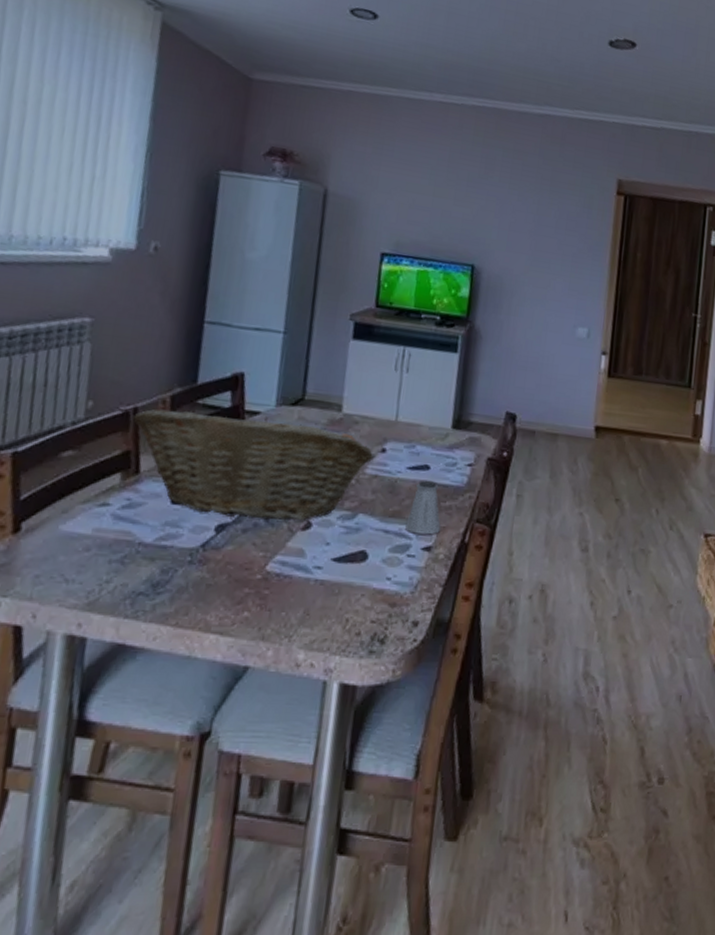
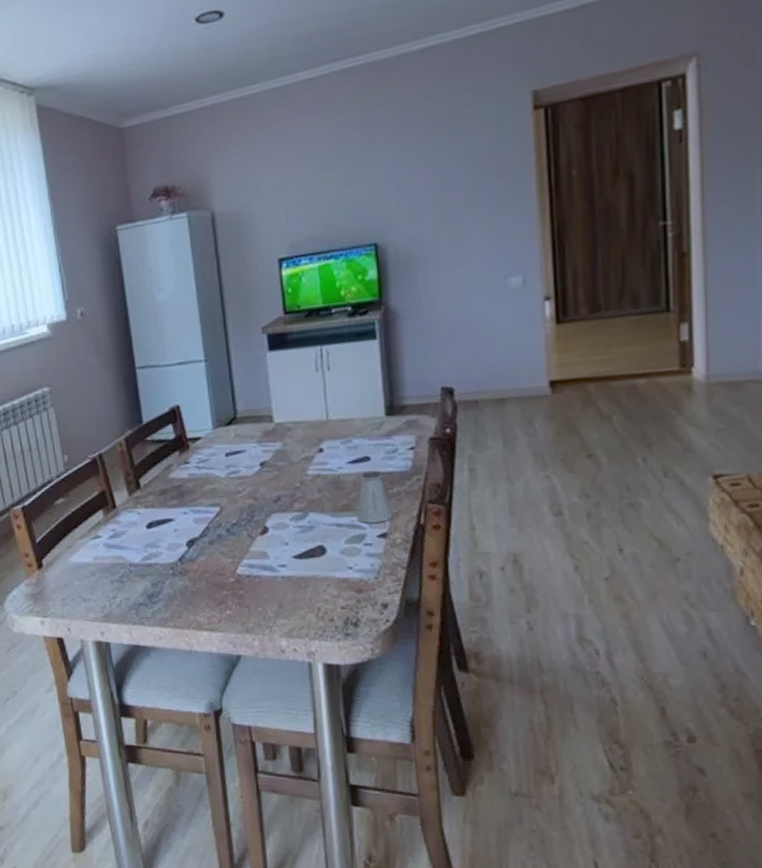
fruit basket: present [133,409,374,520] -> none [100,440,313,533]

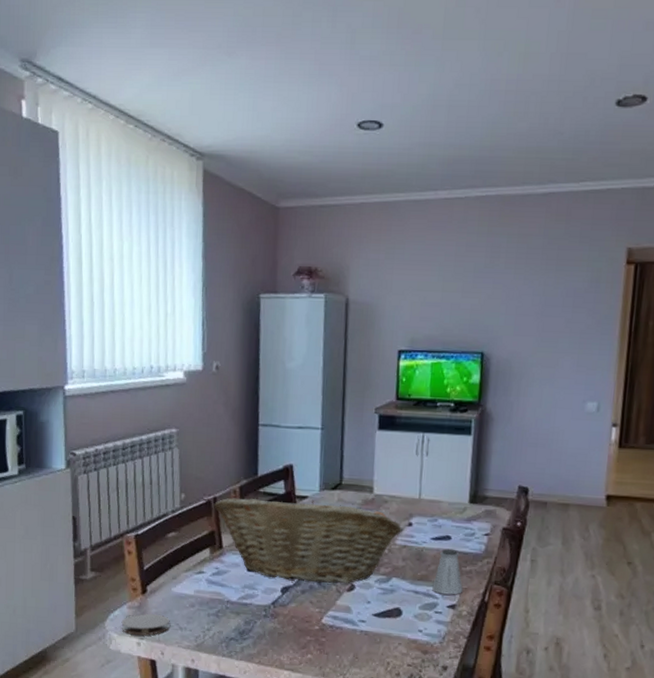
coaster: none [21,588,73,613] -> present [121,614,170,635]
fruit basket: none [100,440,313,533] -> present [214,497,402,583]

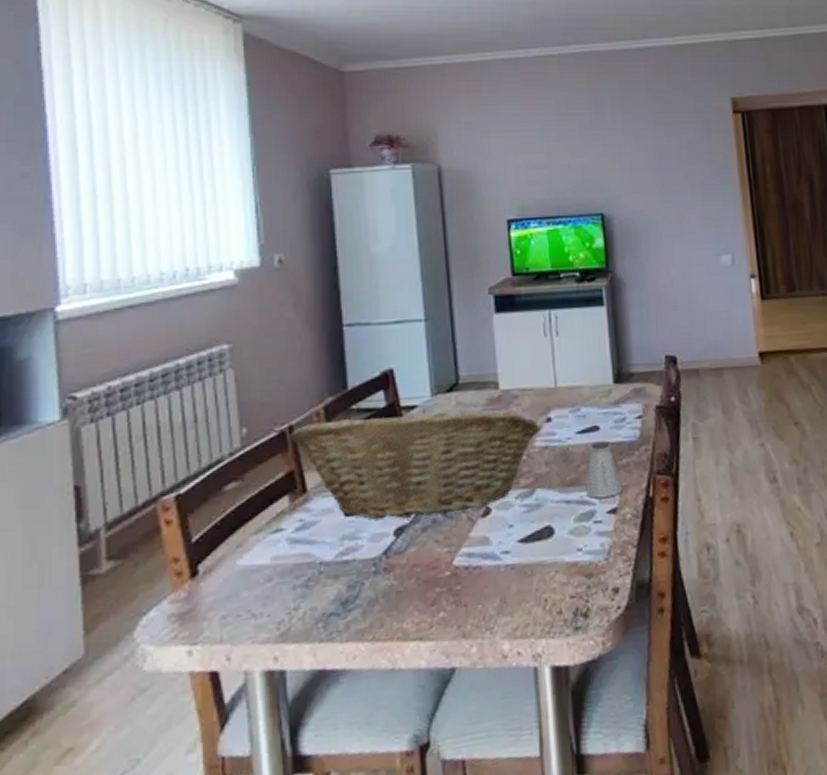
coaster: present [121,614,170,635] -> none [160,603,237,642]

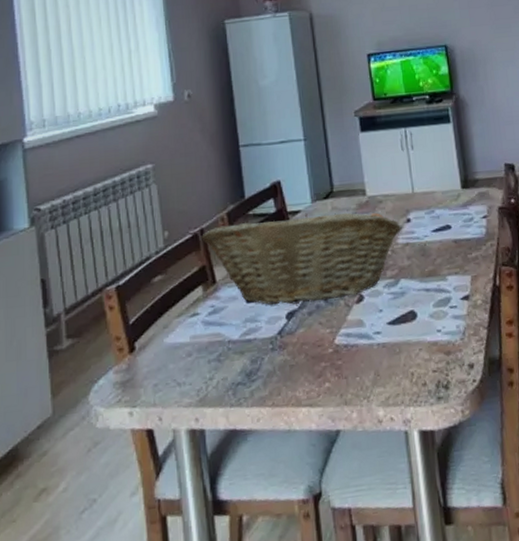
saltshaker: present [586,440,622,498] -> none [442,237,473,287]

